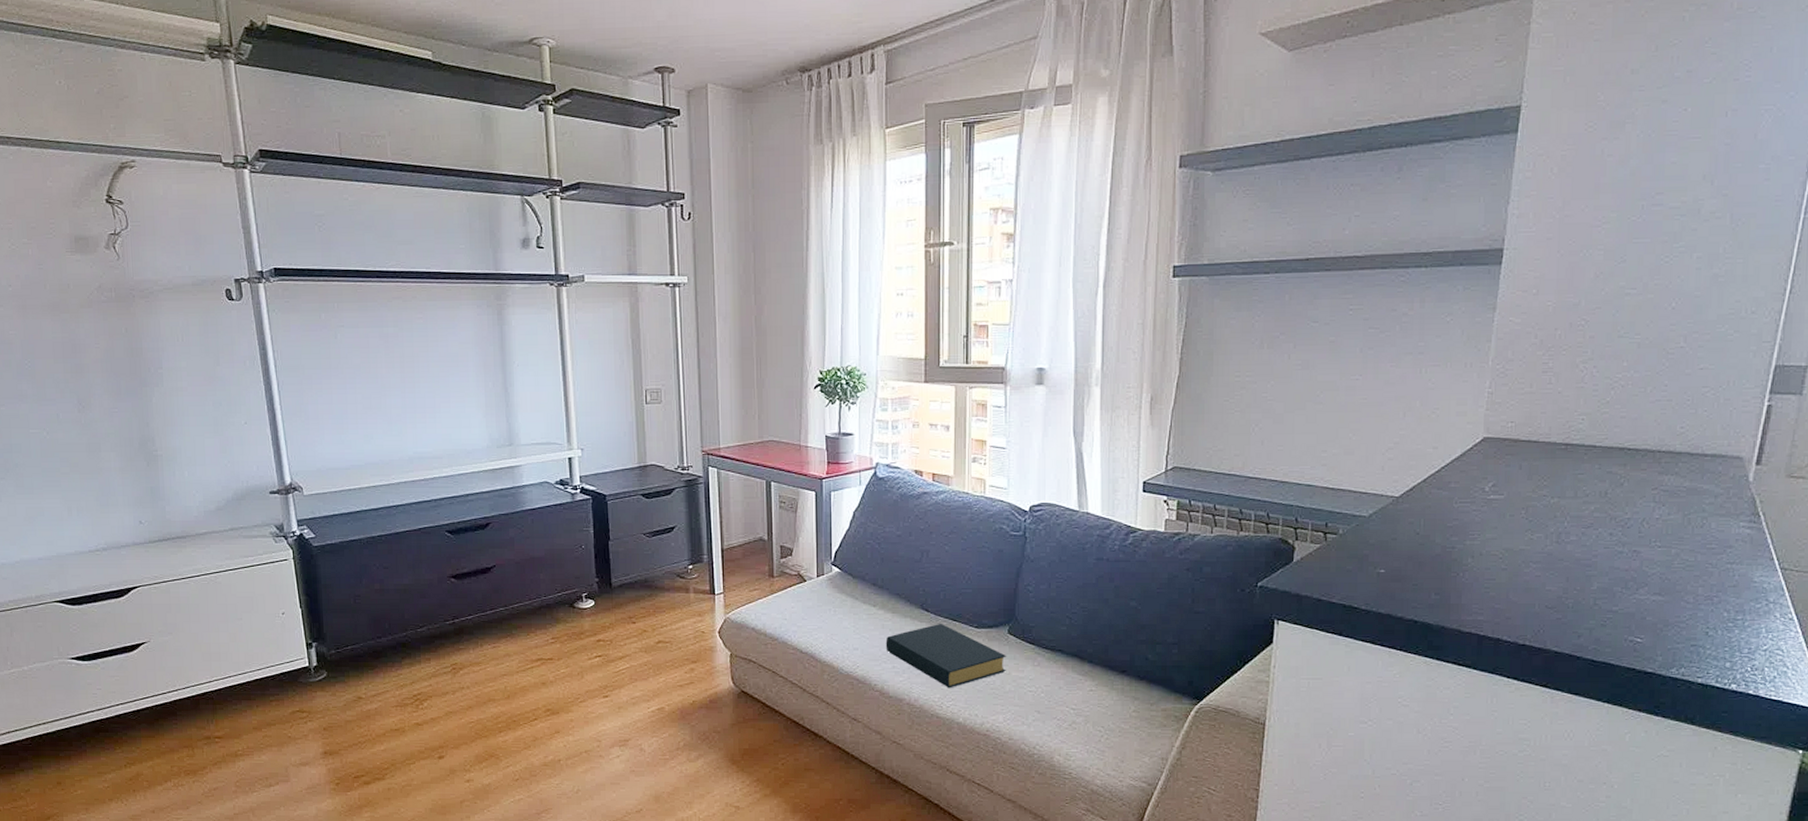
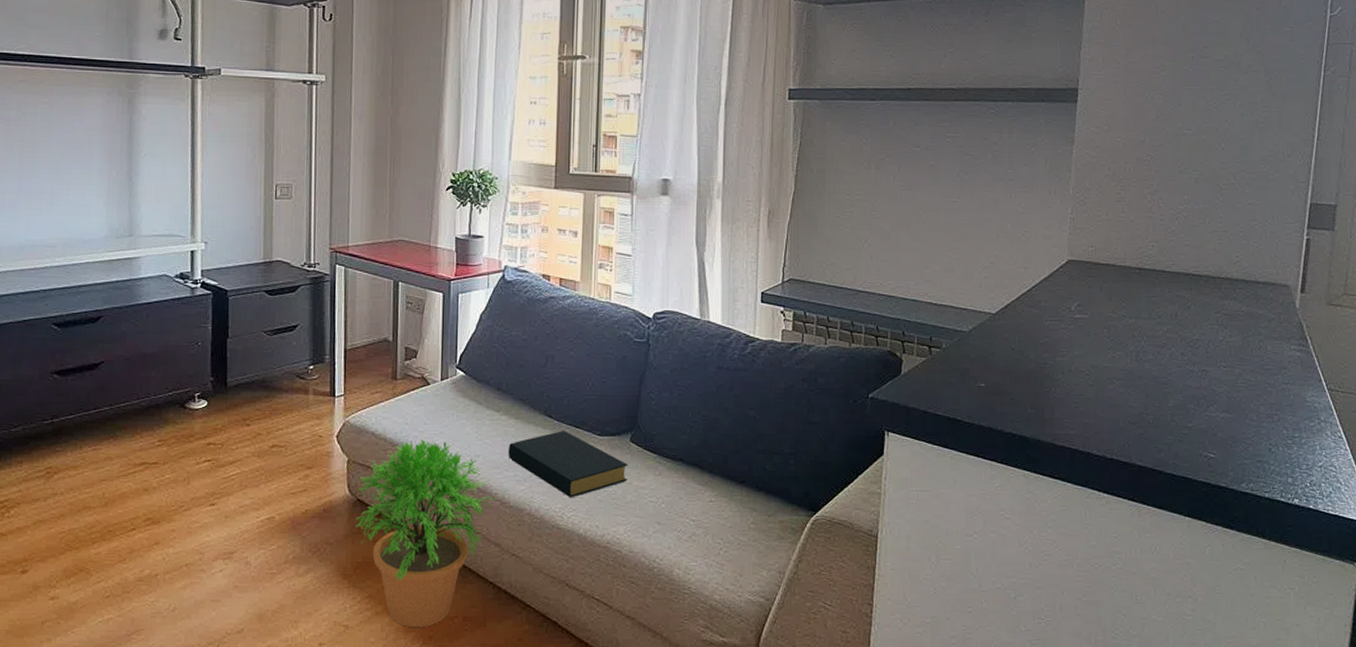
potted plant: none [740,634,874,809] -> present [355,439,495,628]

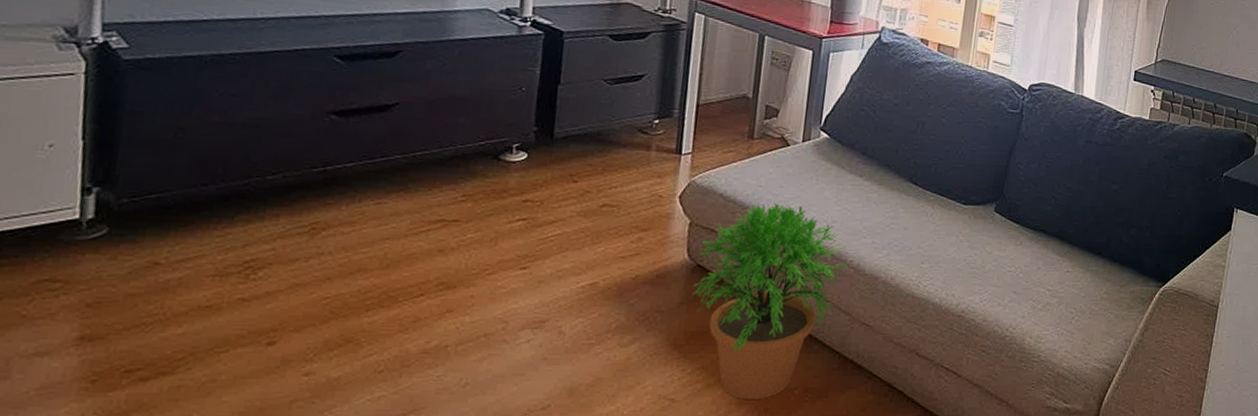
hardback book: present [508,431,629,498] -> none [867,198,991,267]

